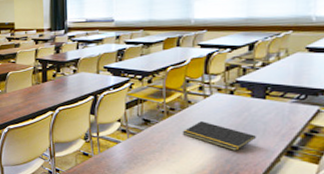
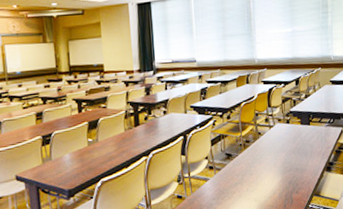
notepad: present [182,121,256,151] -> none [256,150,307,173]

